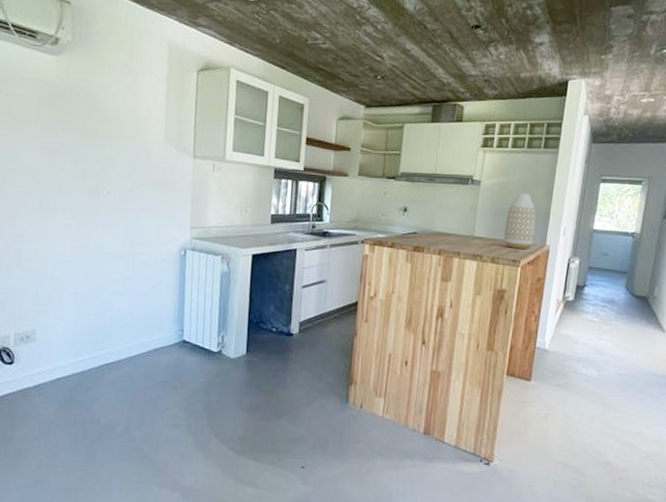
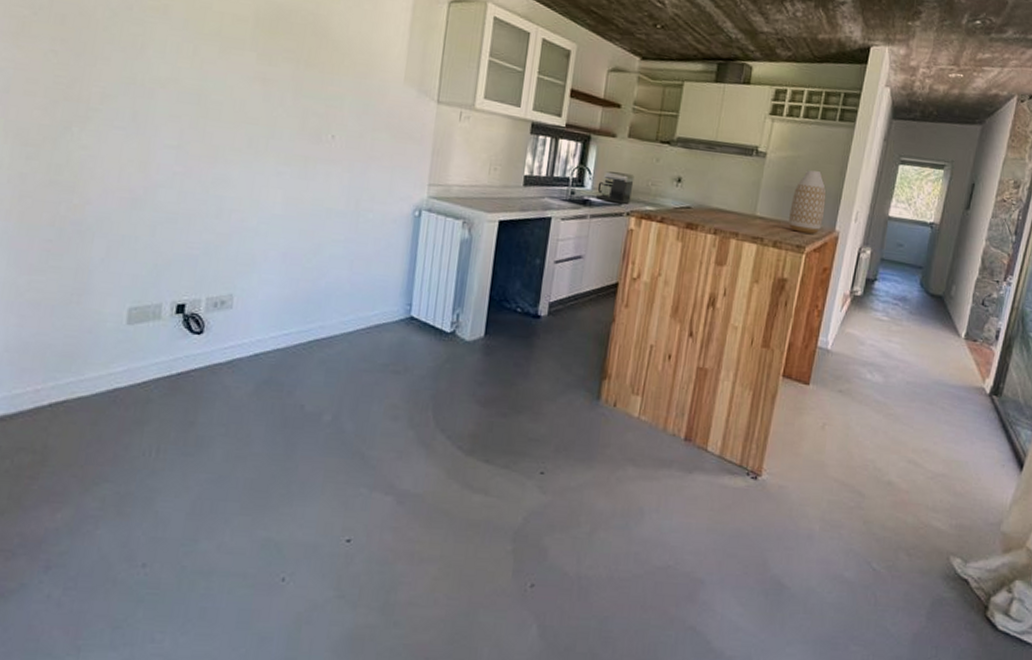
coffee maker: none [334,205,366,234] -> present [596,171,635,205]

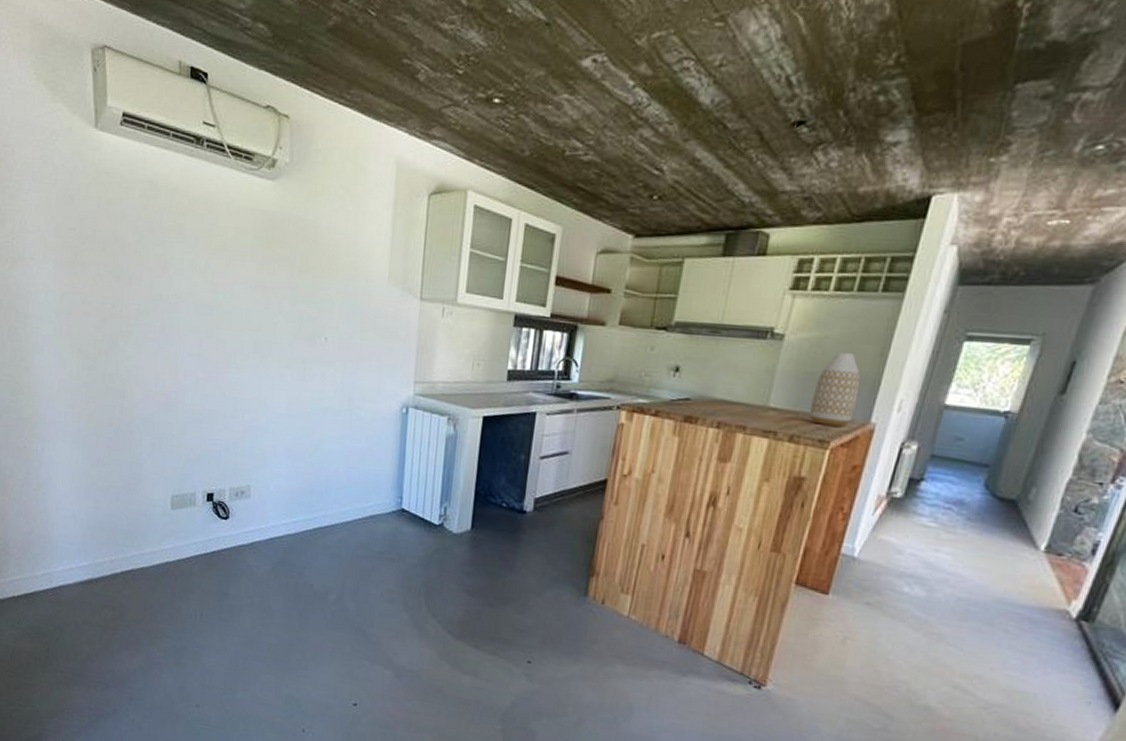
coffee maker: present [596,171,635,205] -> none [583,362,626,398]

